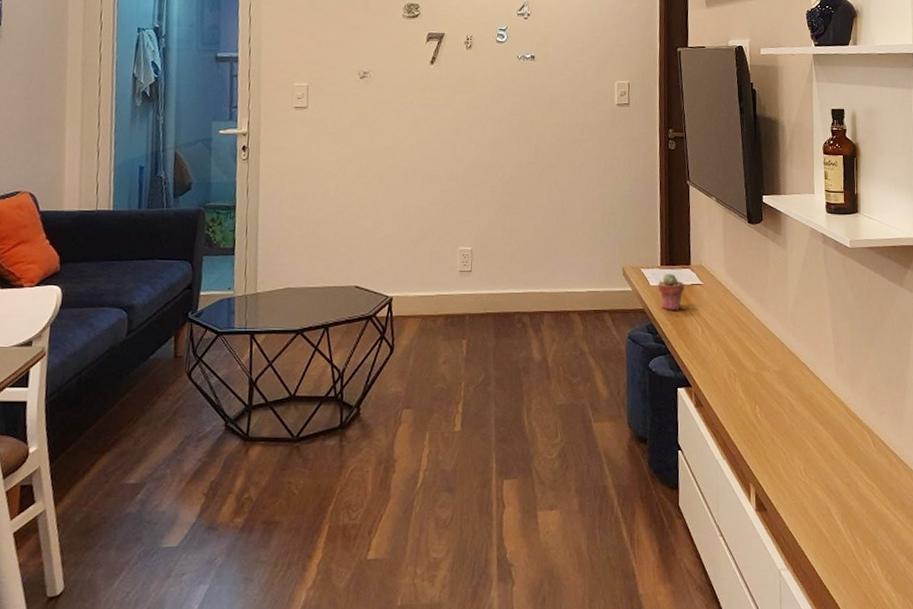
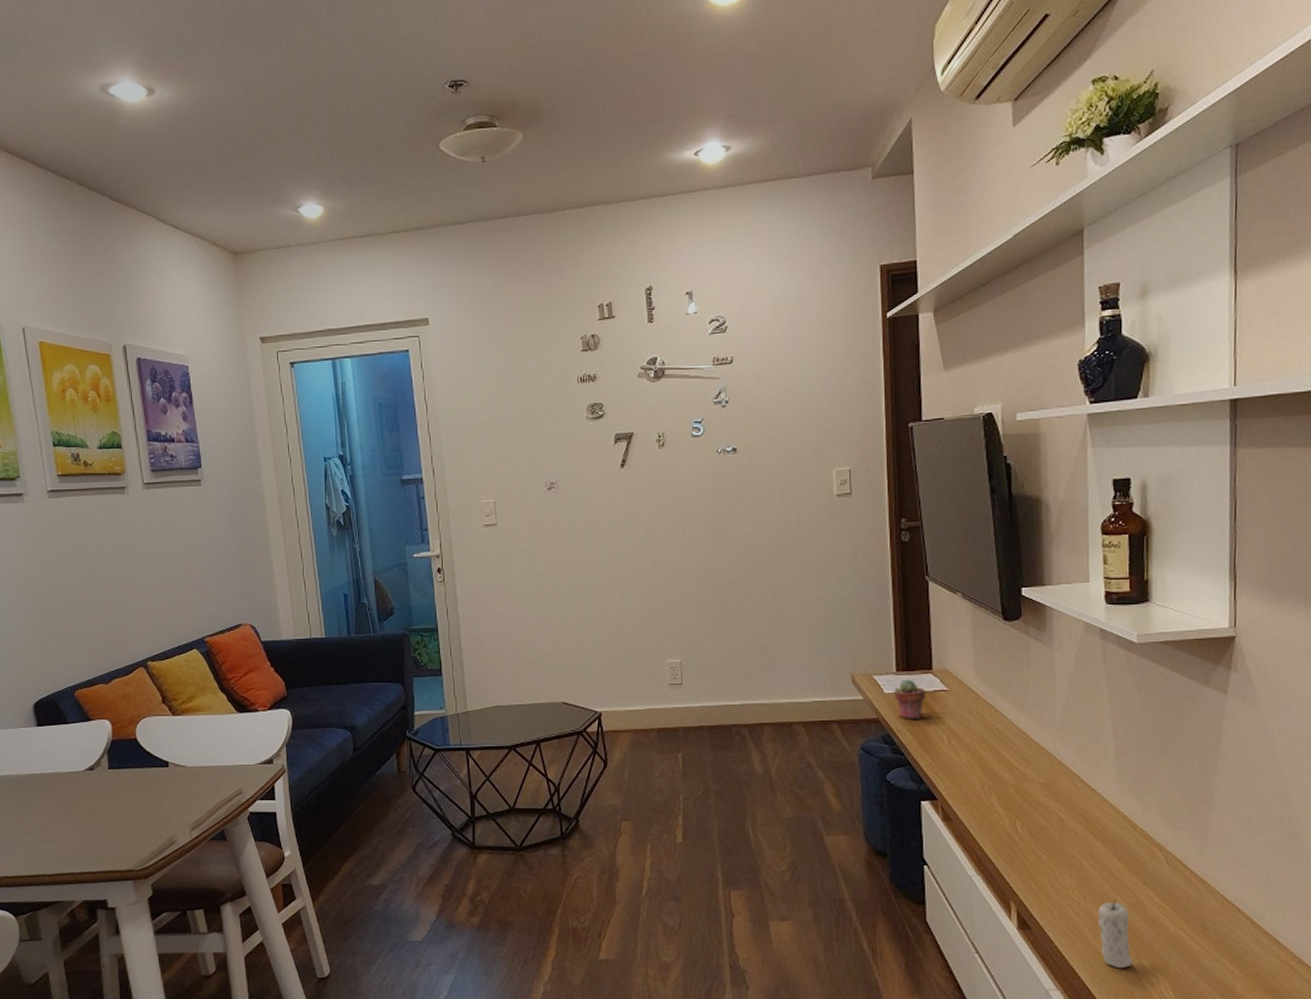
candle: none [820,478,848,546] -> present [1098,898,1132,969]

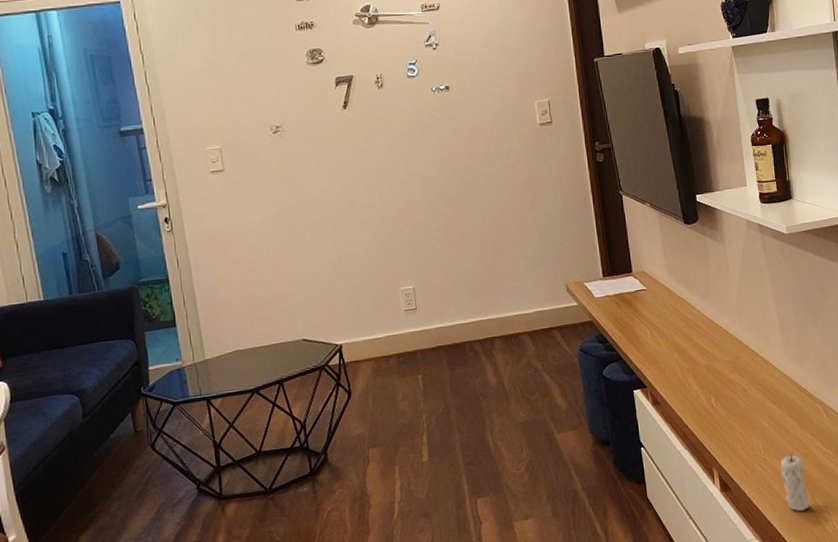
potted succulent: present [893,679,926,719] -> none [602,283,629,319]

